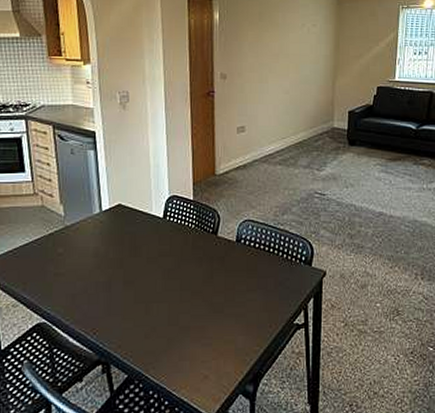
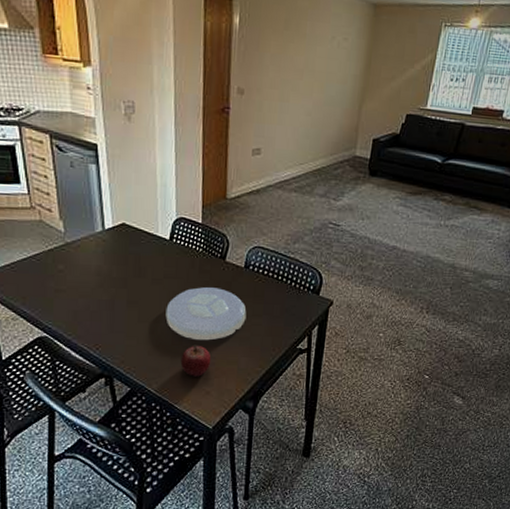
plate: none [161,264,241,320] -> present [165,287,247,341]
fruit: none [177,324,208,360] -> present [180,345,212,377]

